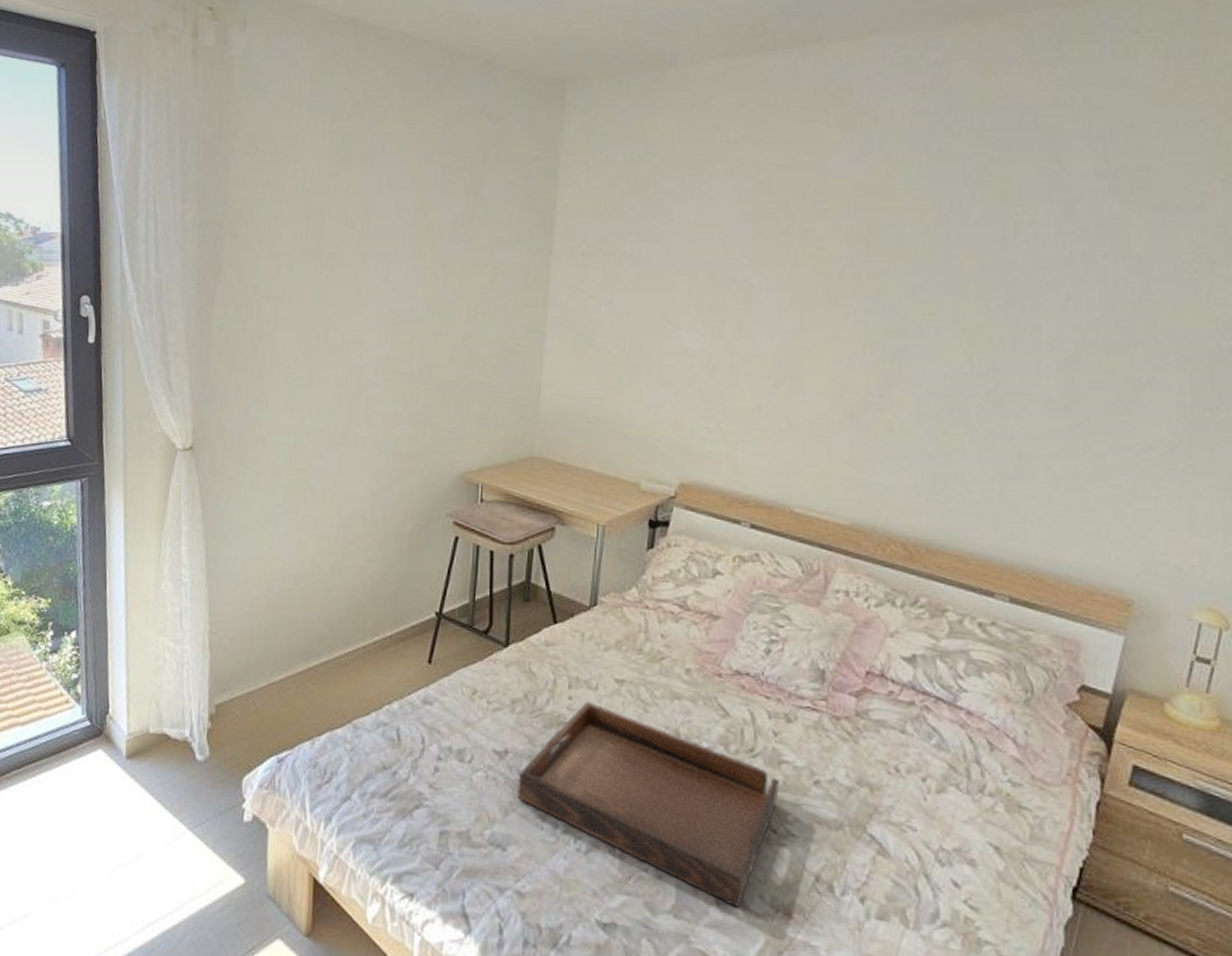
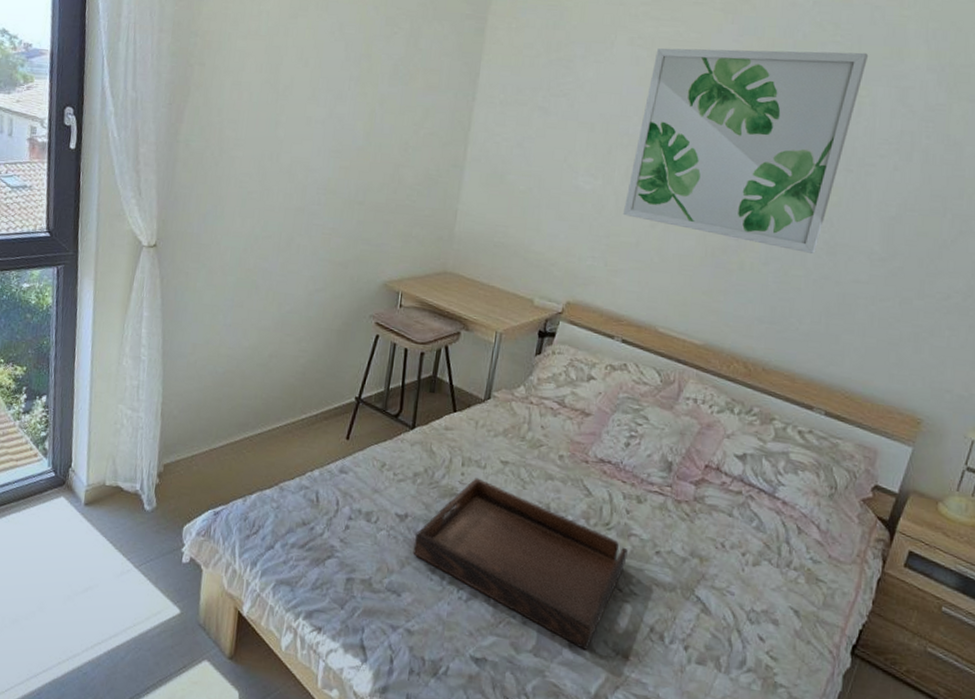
wall art: none [738,162,1020,406] -> present [622,48,868,254]

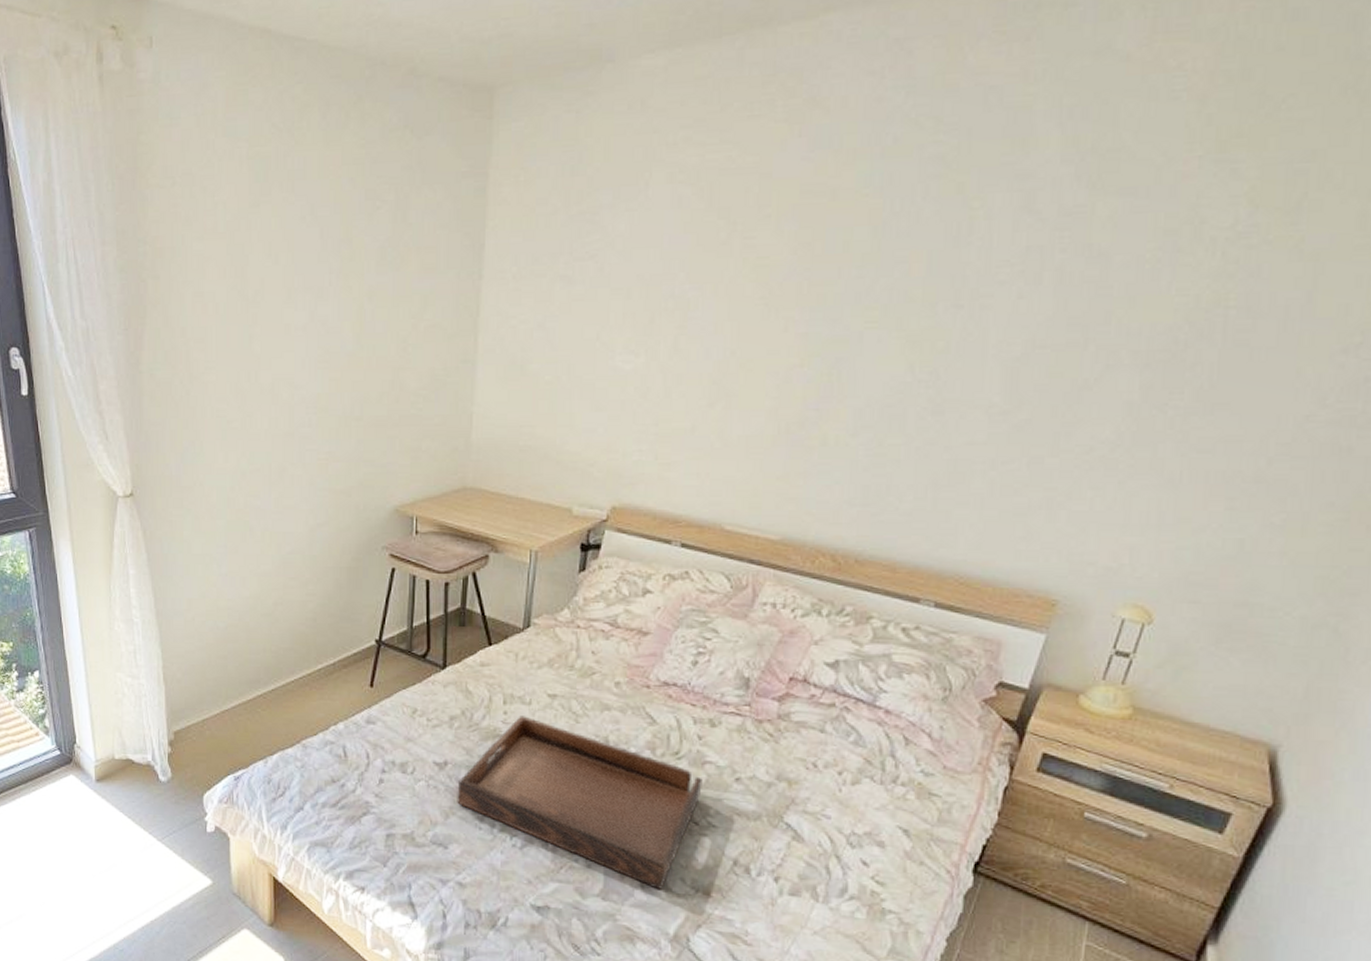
wall art: present [622,48,868,254] -> none [672,150,981,415]

